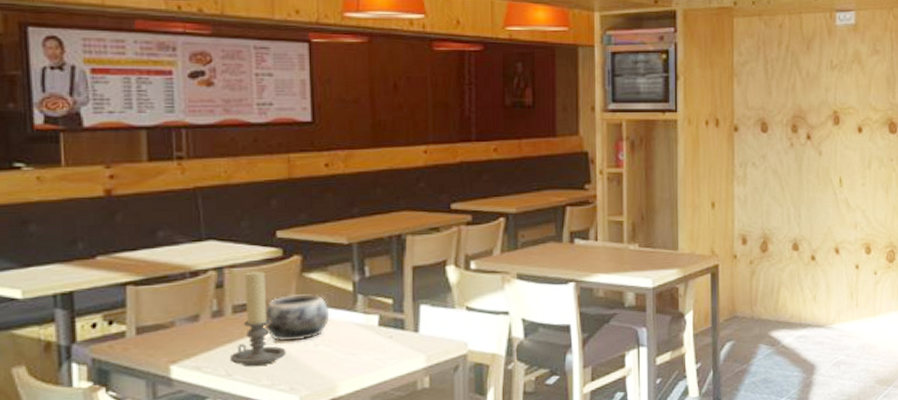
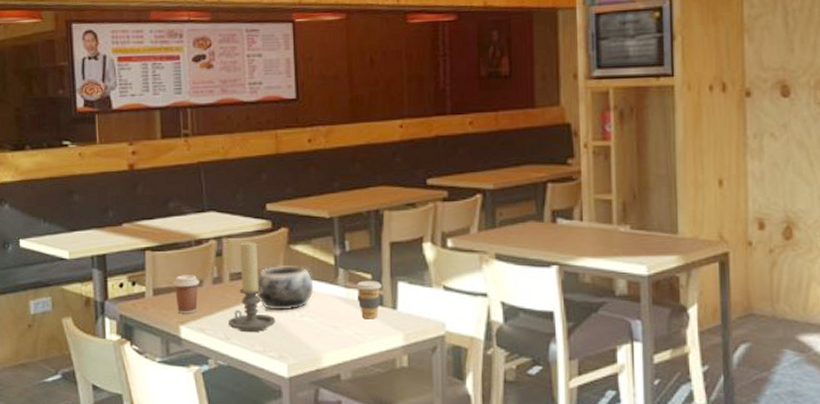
coffee cup: none [161,309,196,353] -> present [172,275,200,314]
coffee cup: none [375,305,403,344] -> present [355,280,382,320]

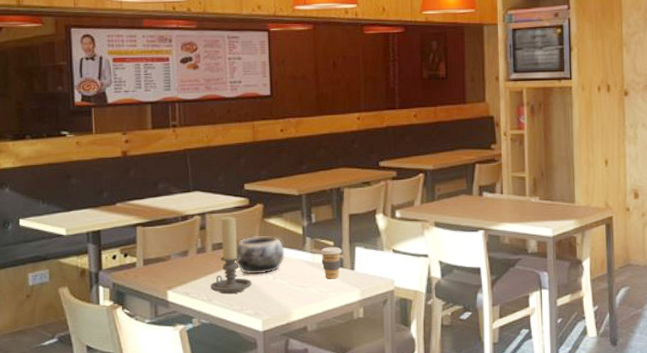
coffee cup: present [172,275,200,314] -> none [161,246,185,280]

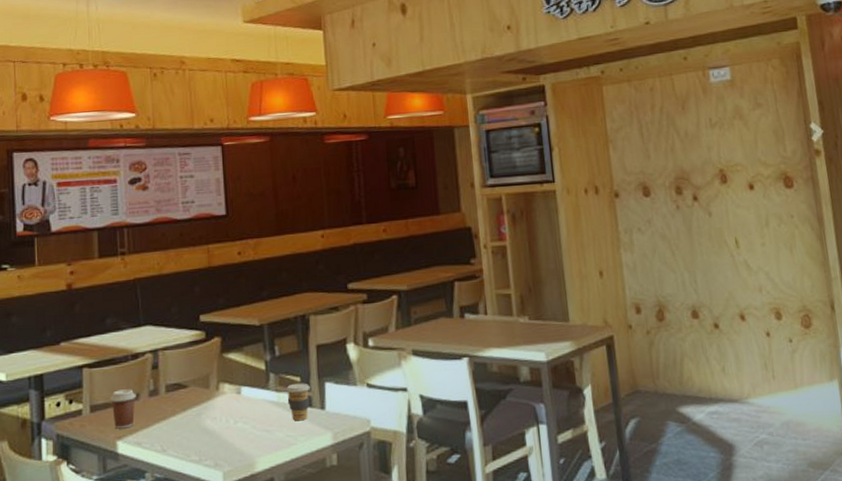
coffee cup: none [161,246,185,280] -> present [109,389,136,429]
candle holder: present [210,216,252,294] -> none [164,352,211,443]
decorative bowl: present [235,236,285,275] -> none [191,373,247,419]

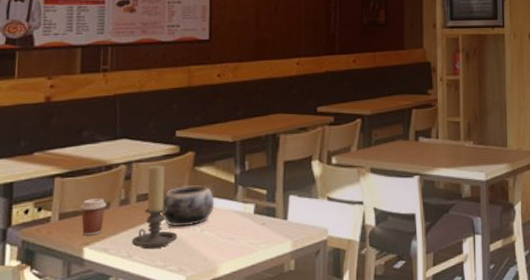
candle holder: none [164,352,211,443] -> present [131,164,178,250]
decorative bowl: none [191,373,247,419] -> present [160,185,215,227]
coffee cup: present [285,383,310,421] -> none [252,195,275,230]

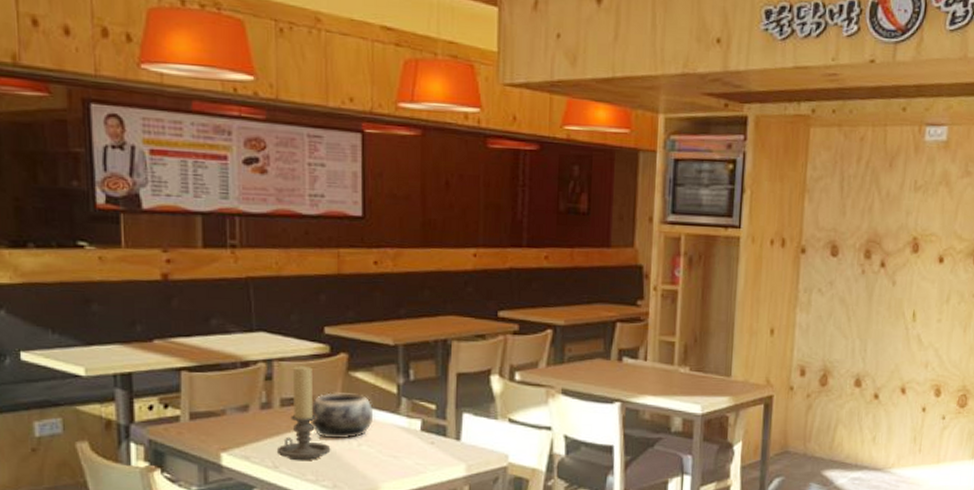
coffee cup: present [79,198,107,236] -> none [213,399,245,440]

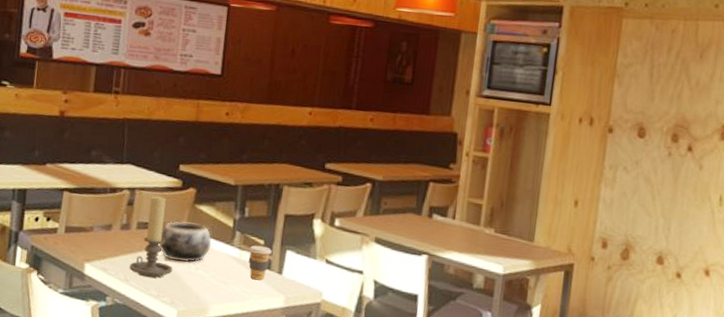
coffee cup: none [418,411,446,450] -> present [248,245,272,281]

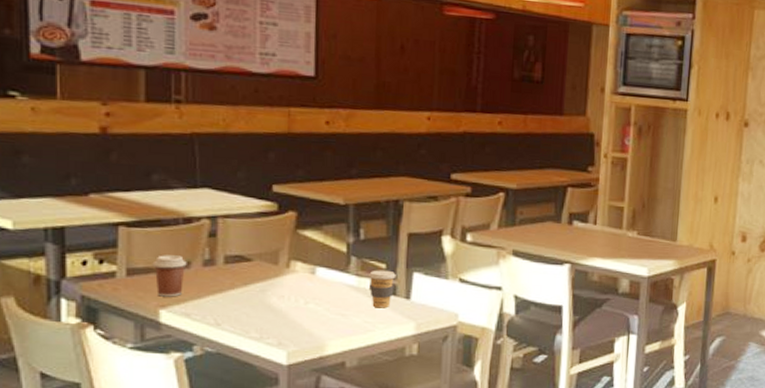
coffee cup: none [84,217,109,254] -> present [152,255,187,297]
candle holder: present [129,195,173,278] -> none [219,222,277,319]
decorative bowl: present [158,221,212,263] -> none [255,250,322,297]

